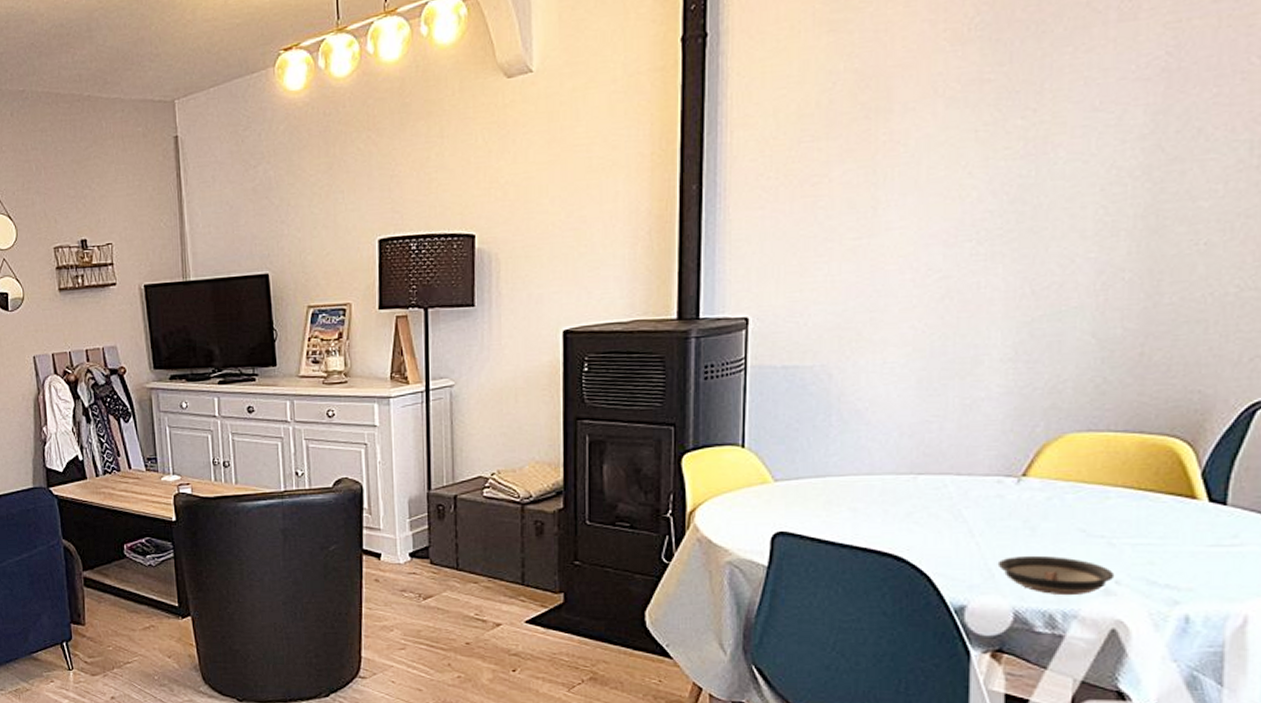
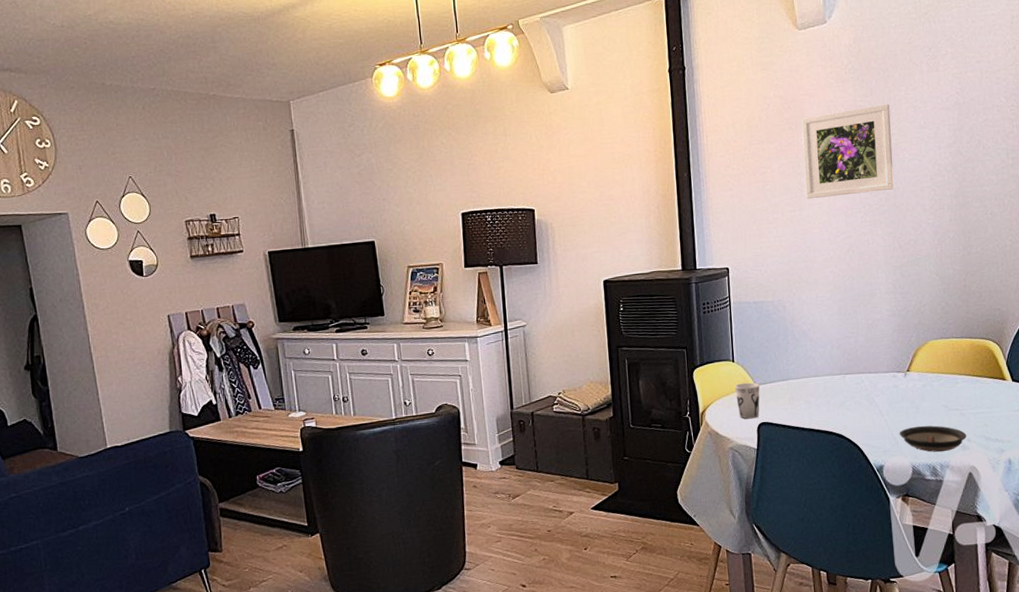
cup: none [741,476,780,526] -> present [734,382,760,419]
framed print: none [881,75,1041,222] -> present [801,104,894,200]

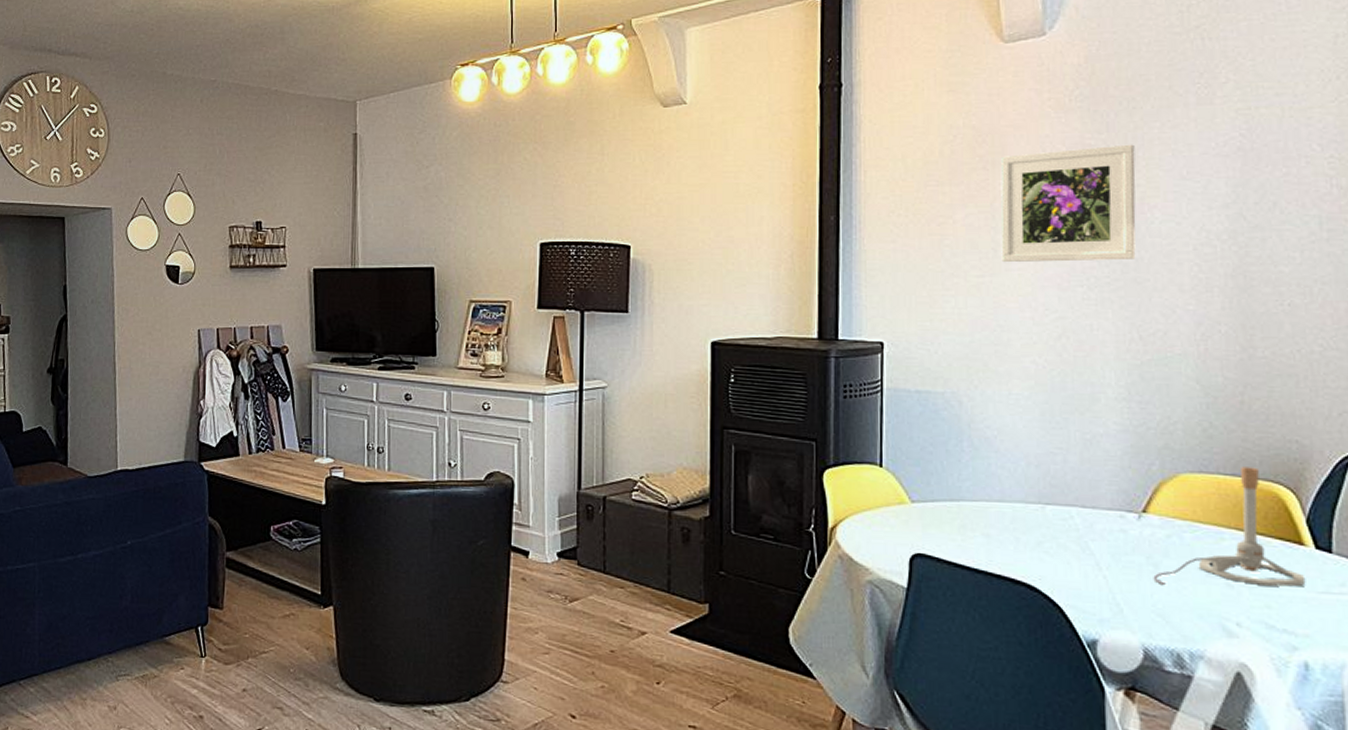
cup: present [734,382,760,419] -> none [880,496,917,547]
saucer: present [899,425,967,452] -> none [1125,591,1236,635]
lamp base: none [916,330,1007,421] -> present [1153,467,1304,587]

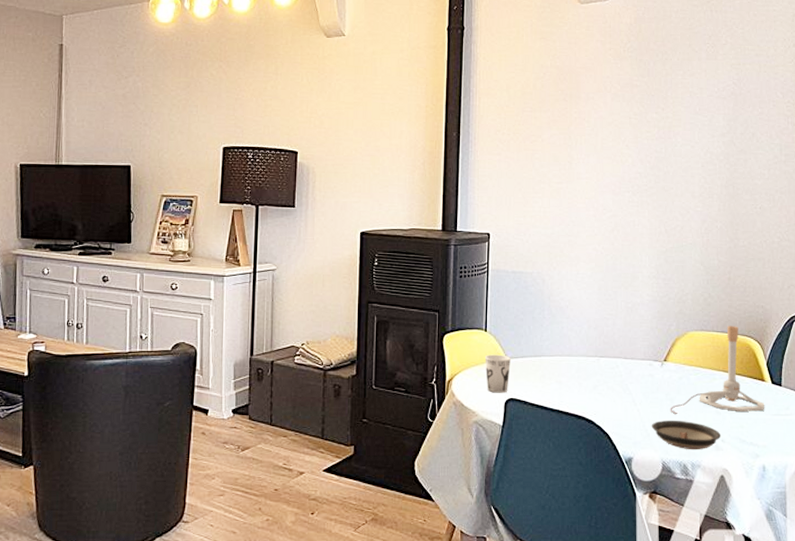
cup: none [880,496,917,547] -> present [484,354,511,393]
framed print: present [1000,144,1136,263] -> none [574,86,666,173]
saucer: none [1125,591,1236,635] -> present [651,420,722,449]

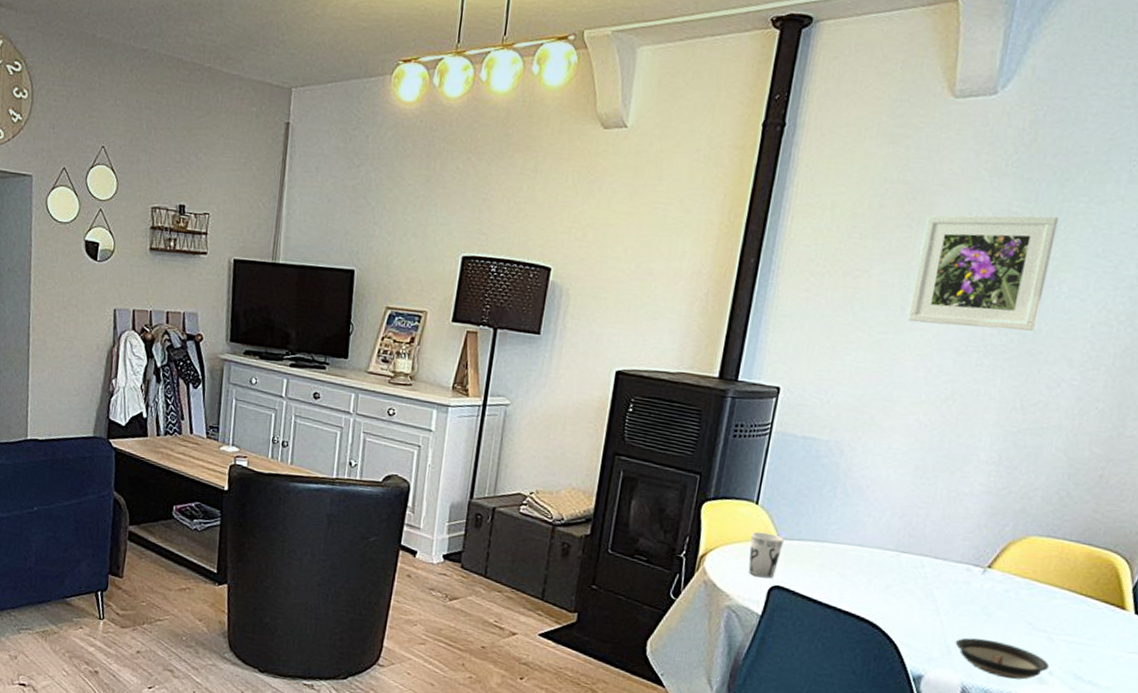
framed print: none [574,86,666,173] -> present [907,215,1059,331]
lamp base: present [670,326,764,415] -> none [984,535,1119,645]

